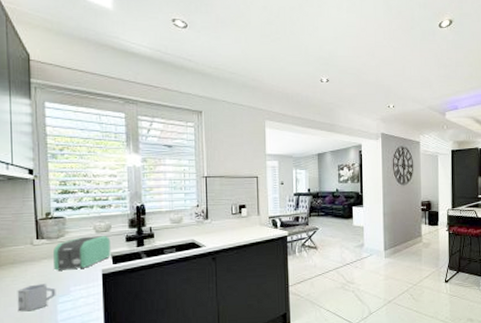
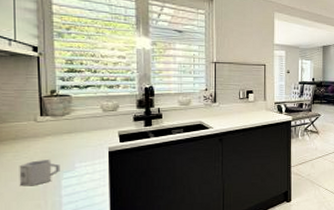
toaster: present [53,236,111,271] -> none [58,115,118,147]

